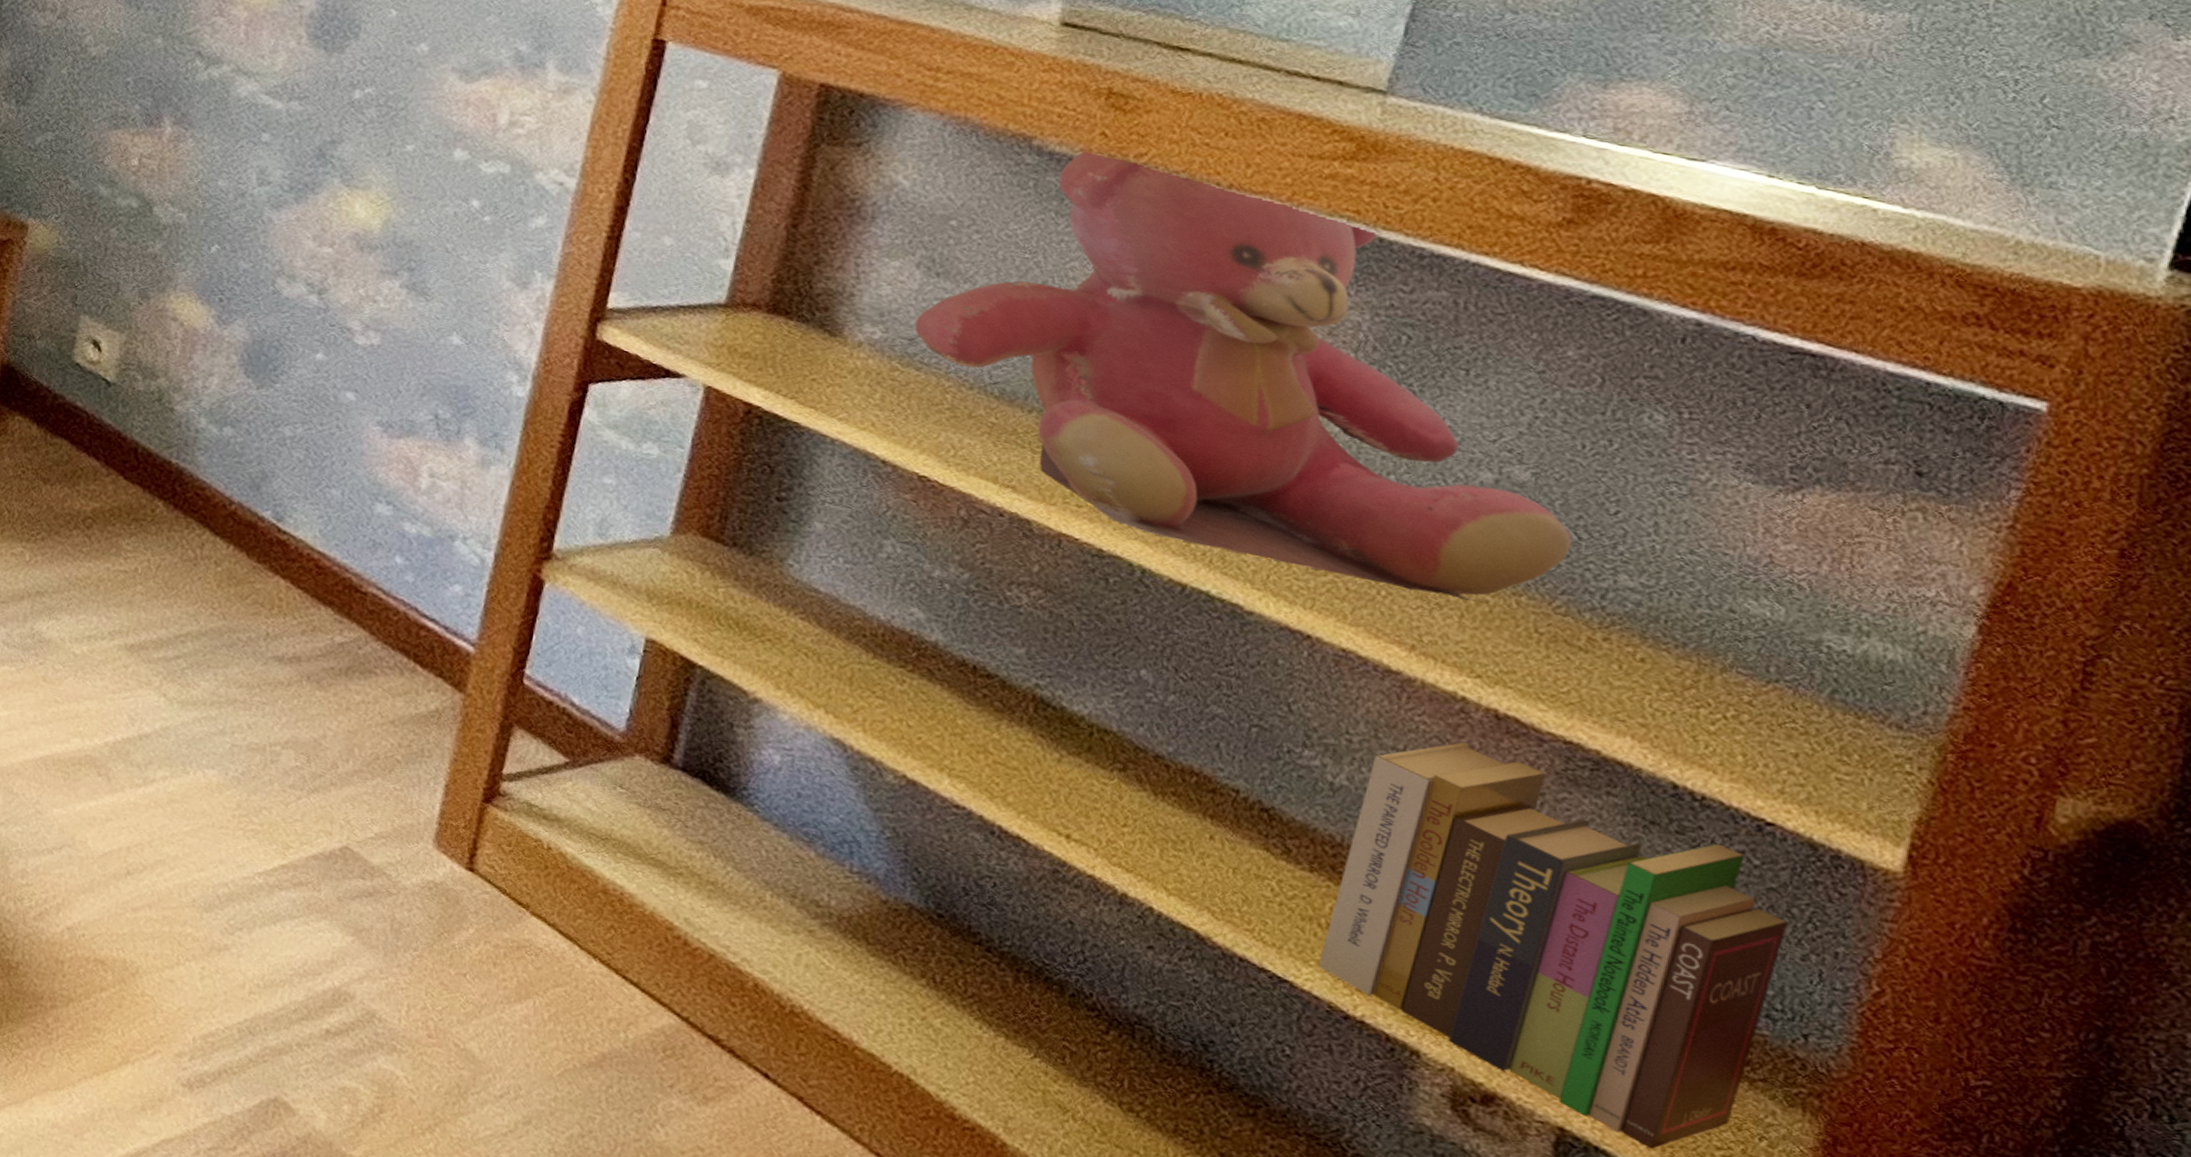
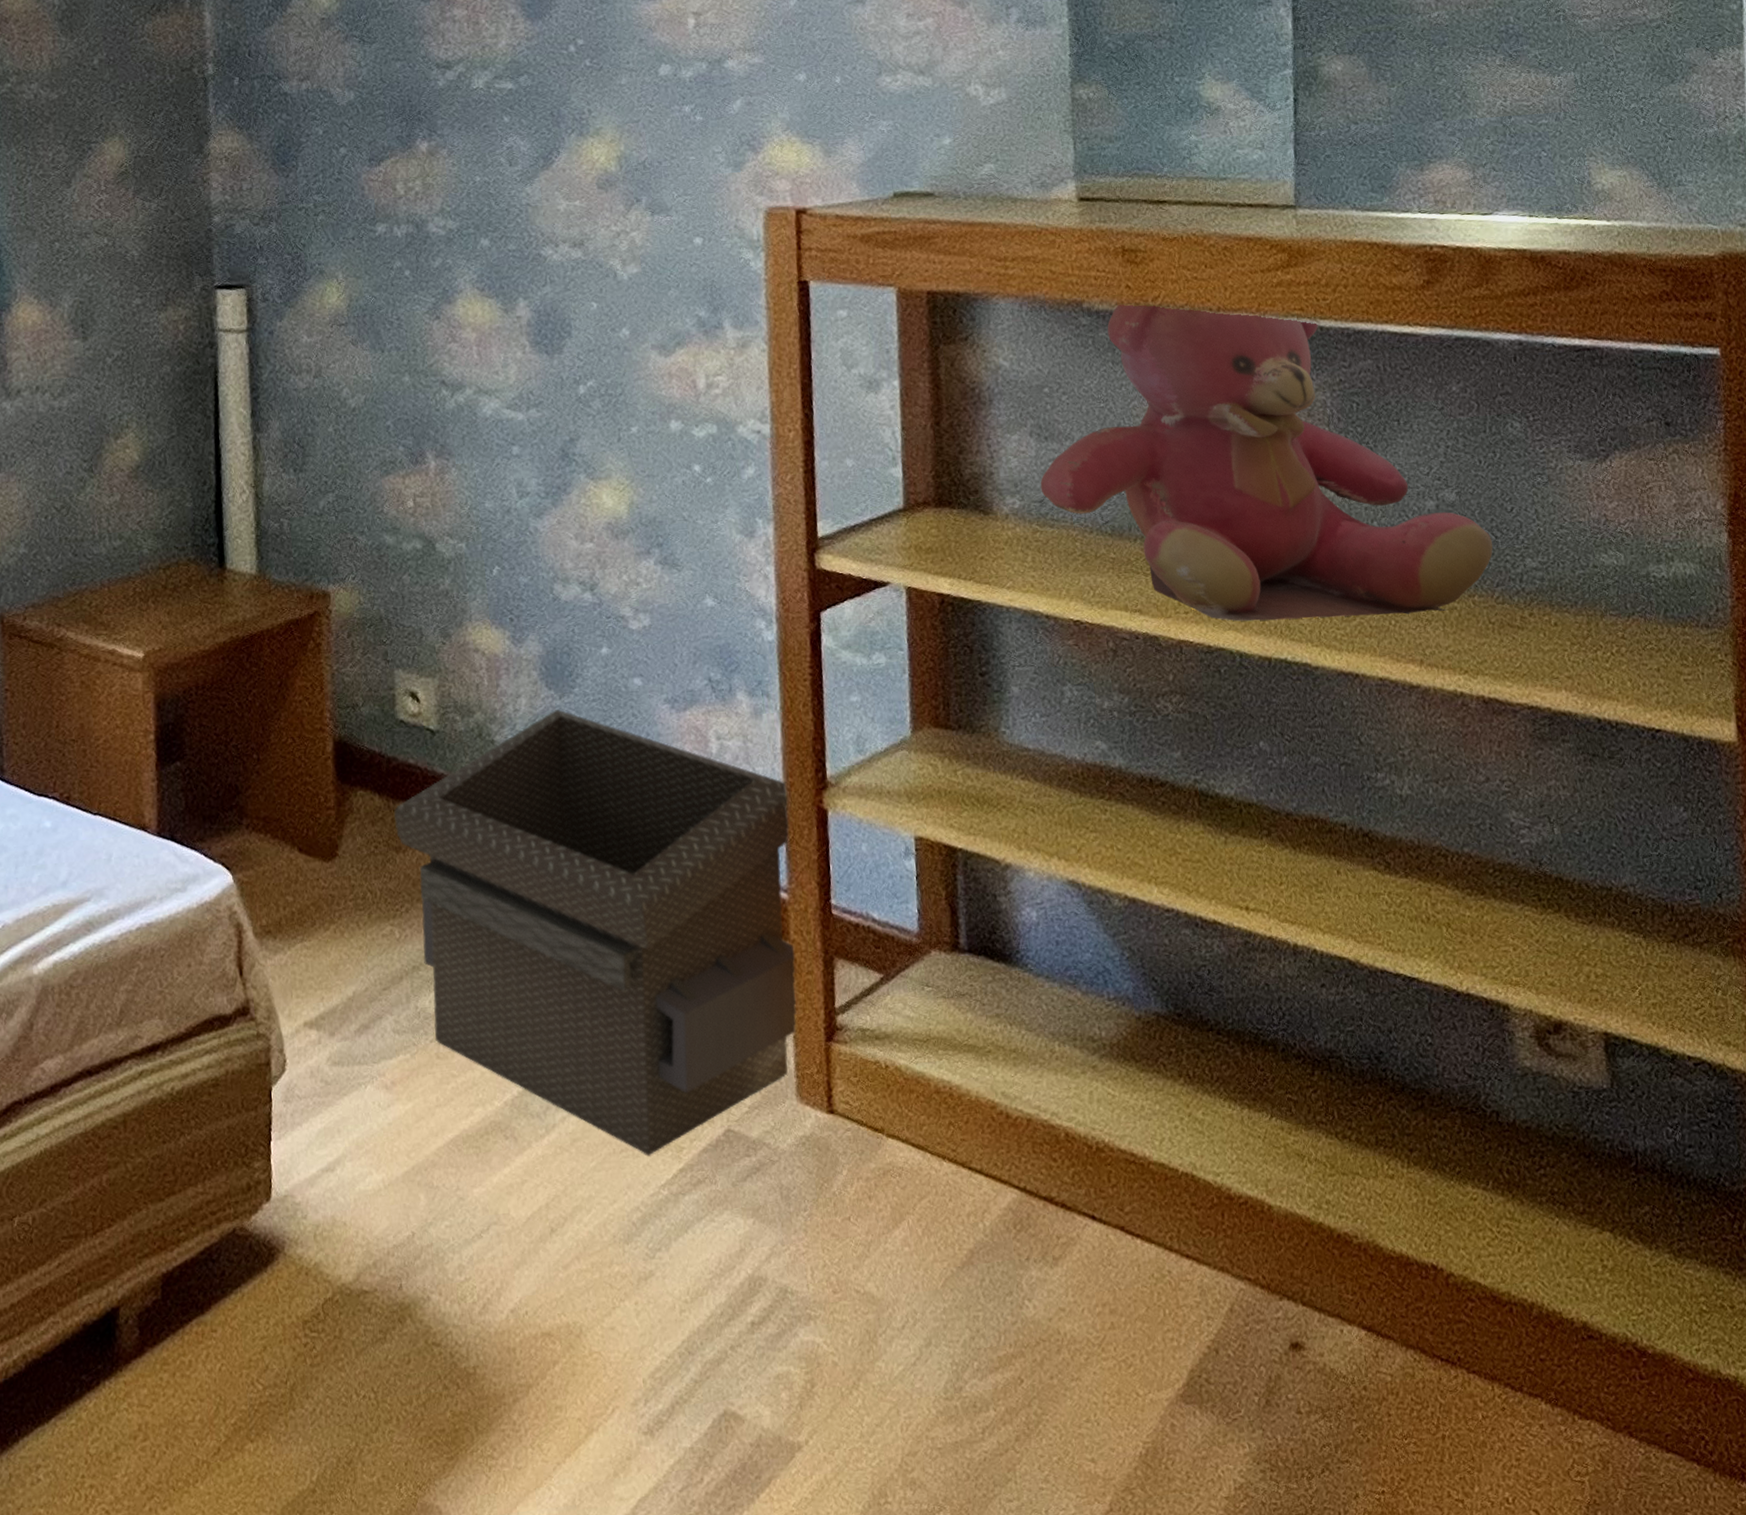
storage basket: none [45,398,502,841] -> present [394,709,797,1155]
books: present [1318,741,1788,1149] -> none [1421,730,1697,1027]

